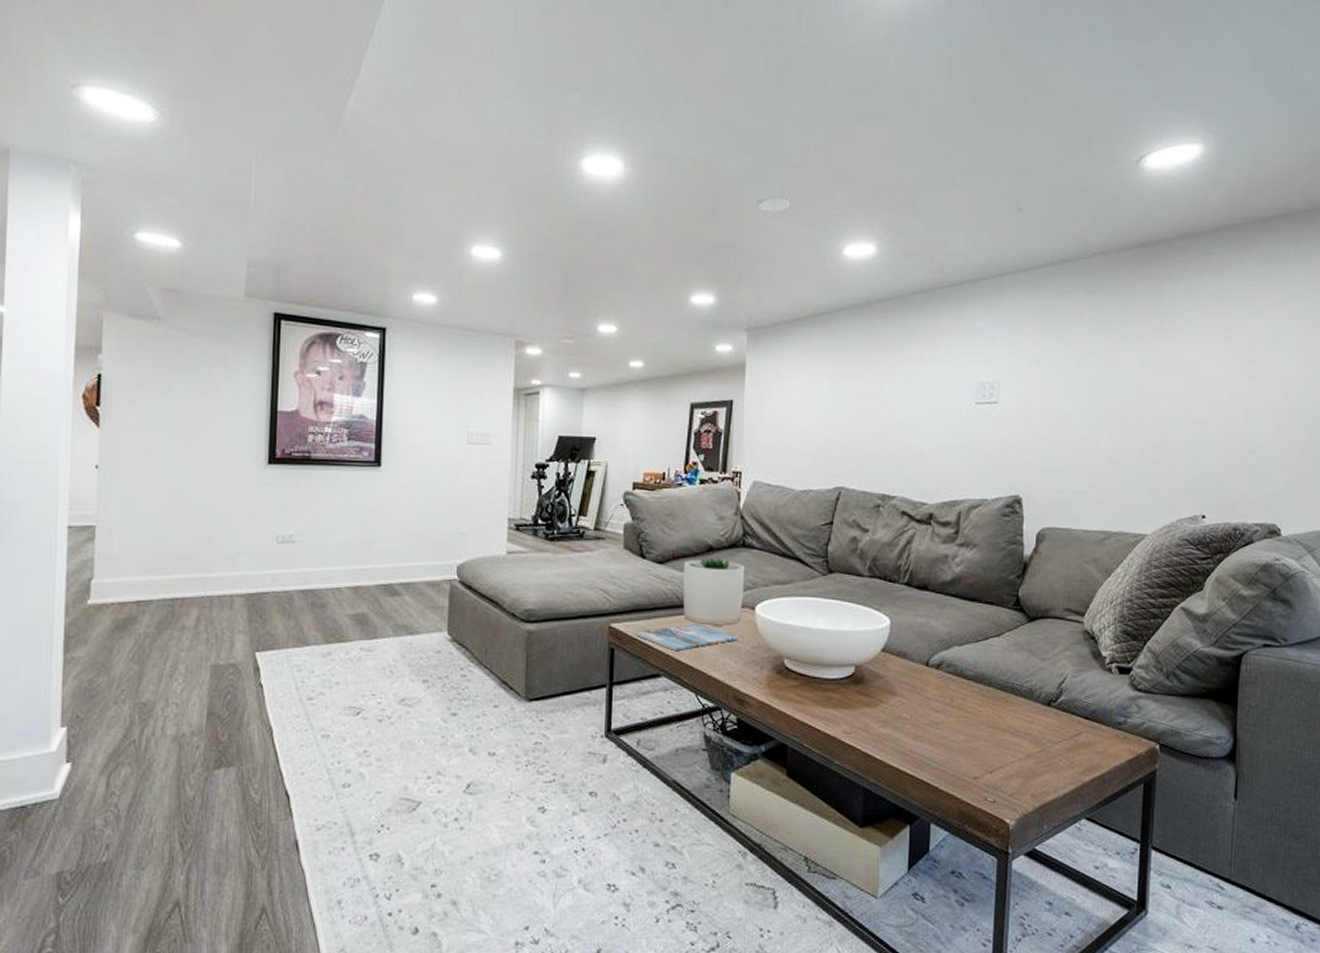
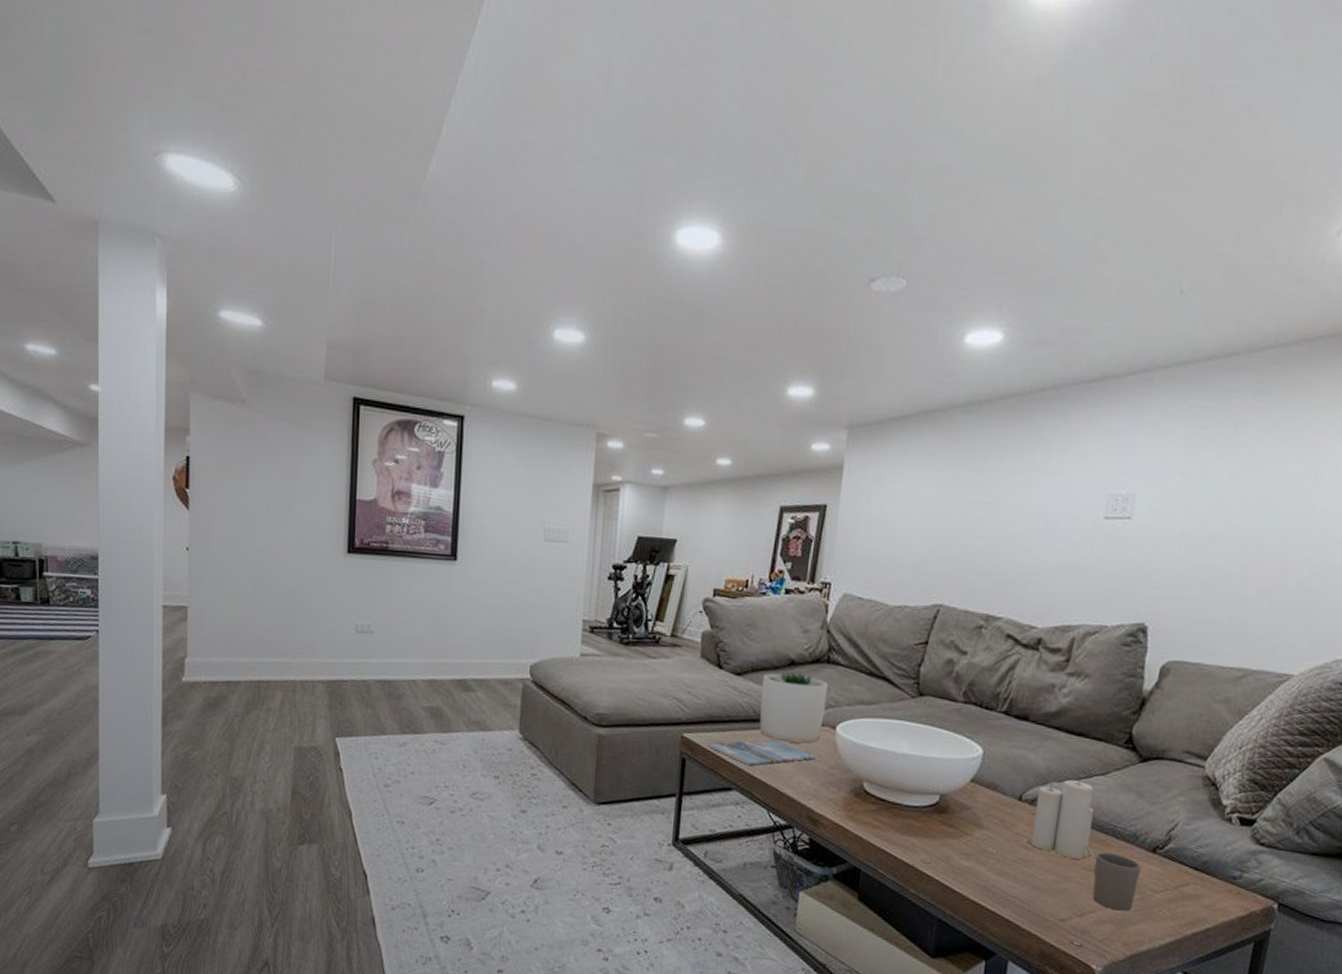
candle: none [937,641,996,718] -> present [1026,779,1094,859]
mug: none [998,709,1040,764] -> present [1092,852,1142,911]

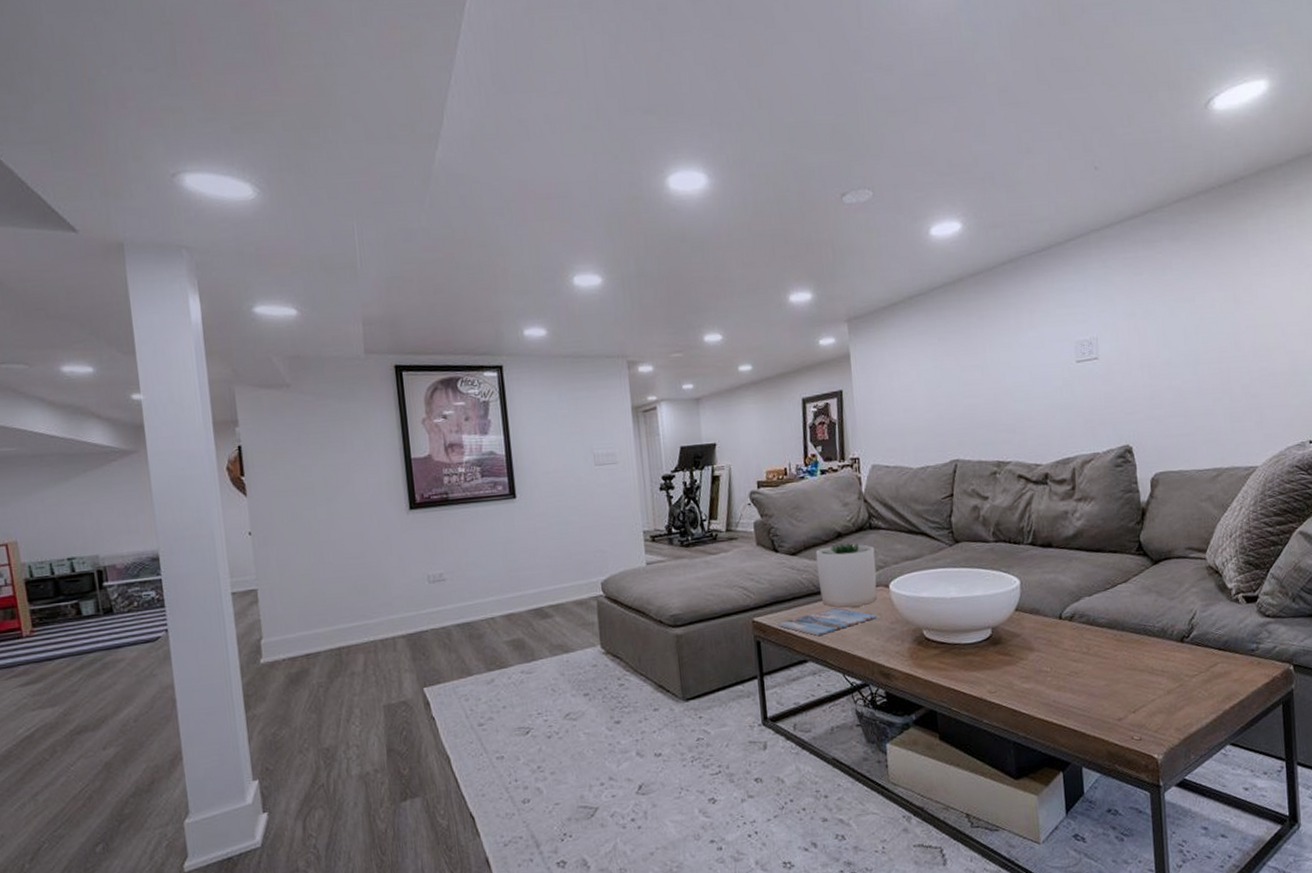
candle: present [1026,779,1094,859] -> none [1074,590,1132,663]
mug: present [1092,852,1142,911] -> none [1135,649,1176,701]

